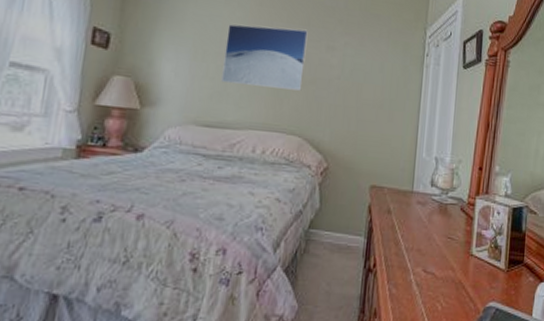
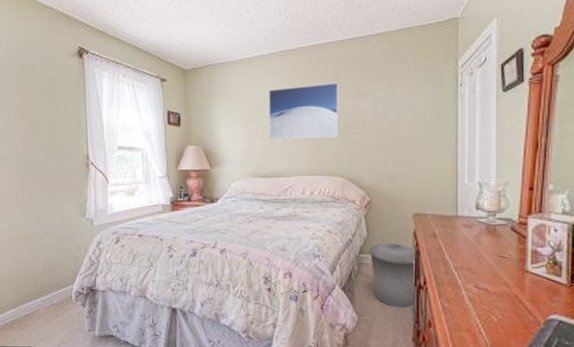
trash can: none [319,216,370,295] -> present [369,243,416,308]

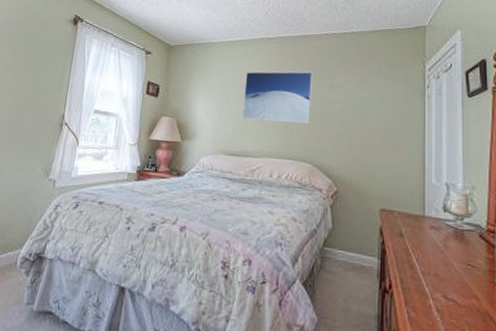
trash can: present [369,243,416,308] -> none [333,237,382,314]

